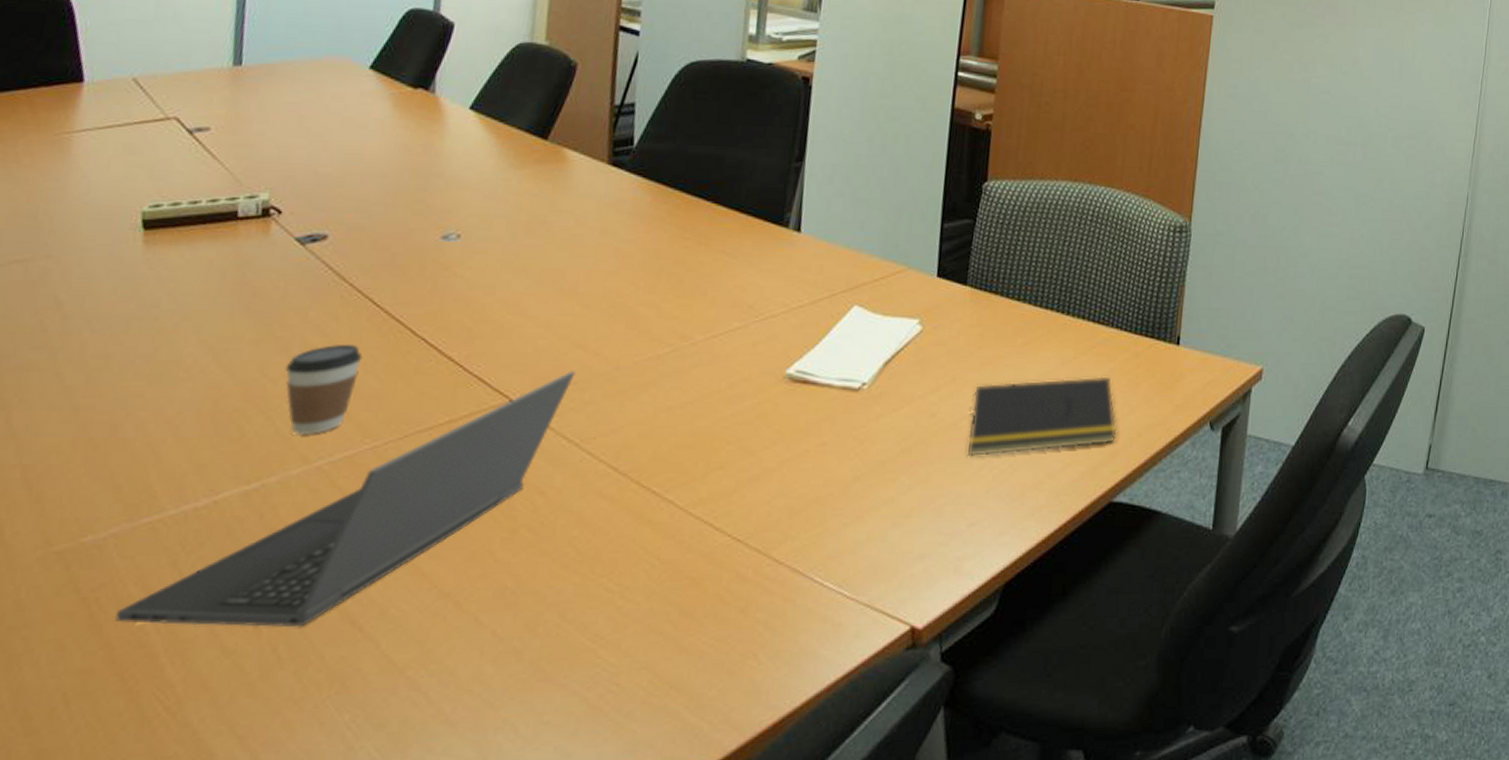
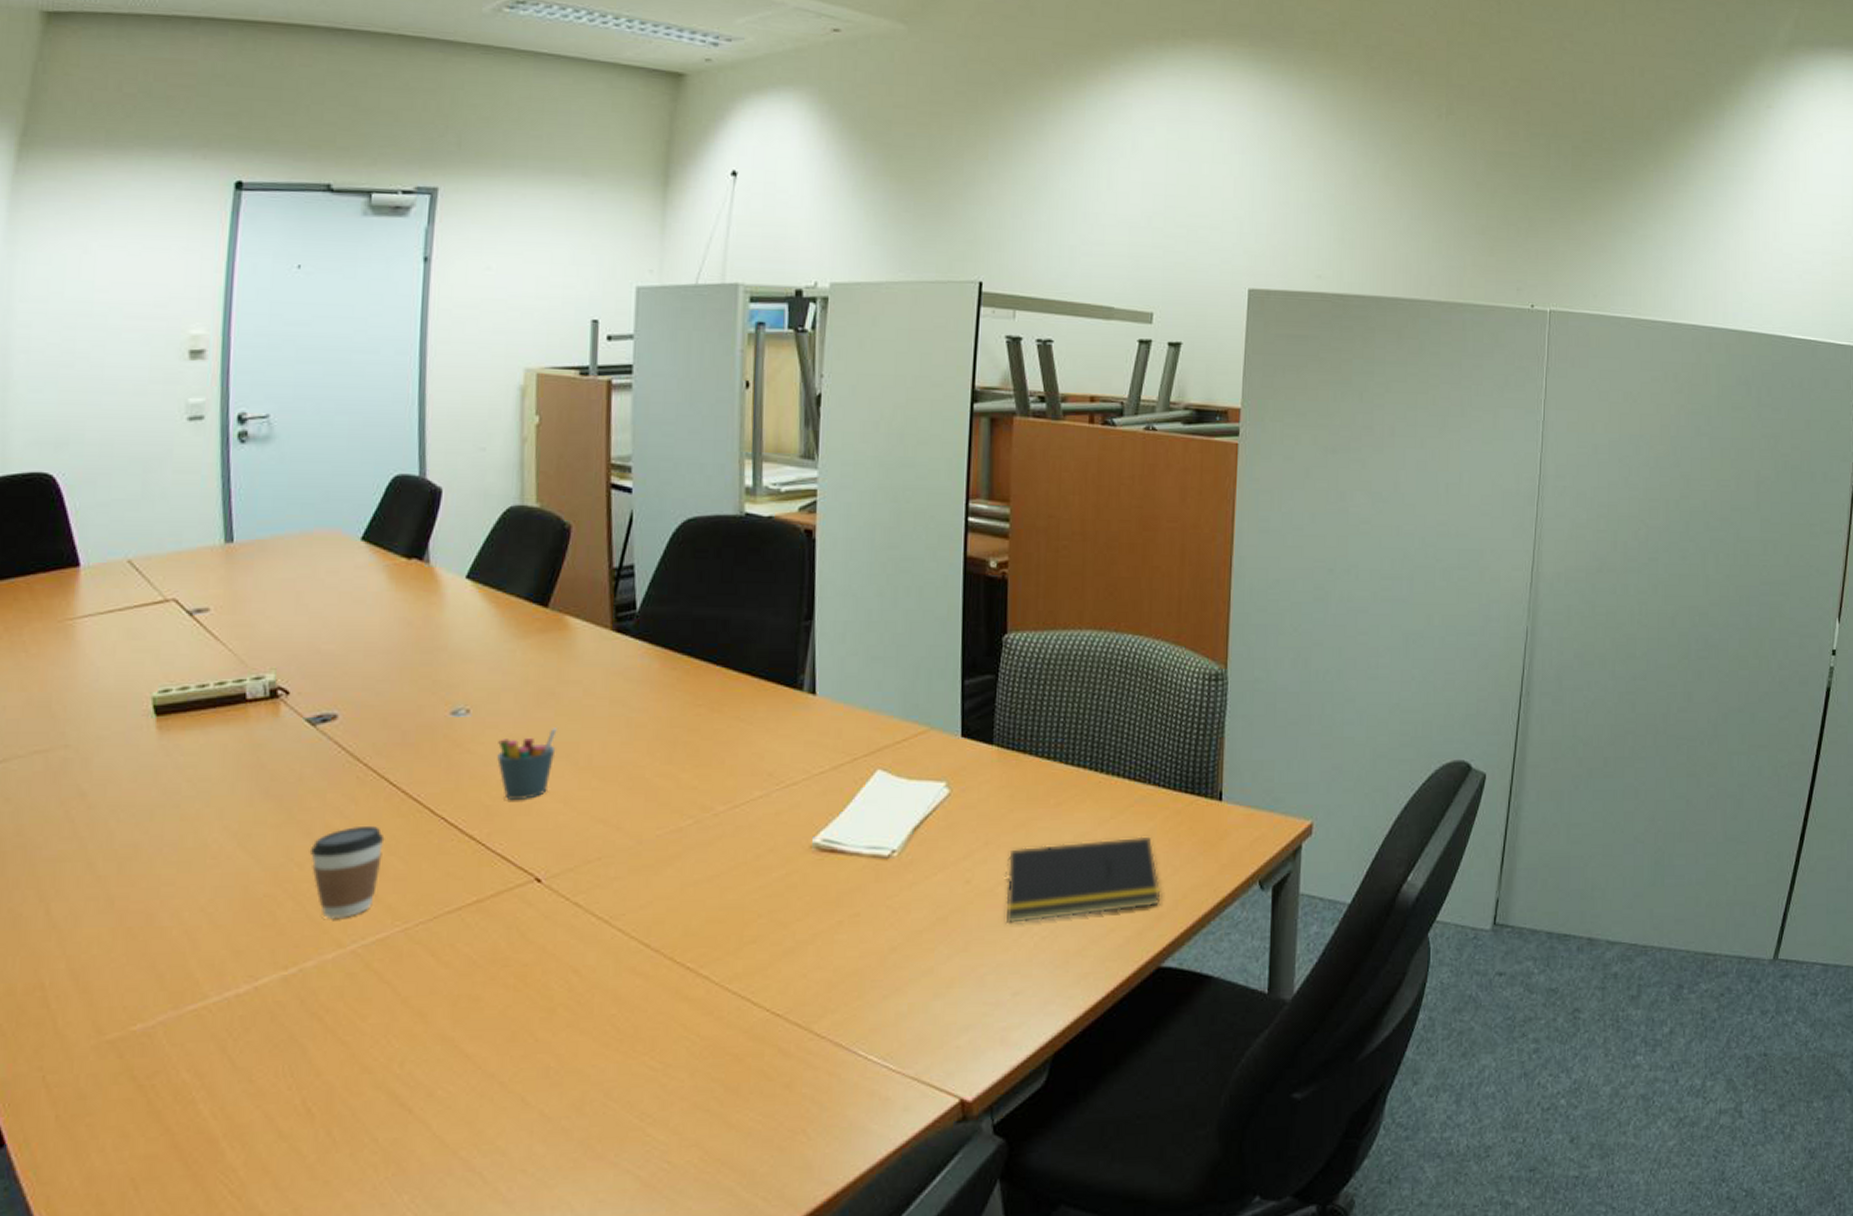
laptop computer: present [114,371,576,628] -> none [171,846,599,1111]
pen holder: none [483,255,545,324] -> present [497,728,557,801]

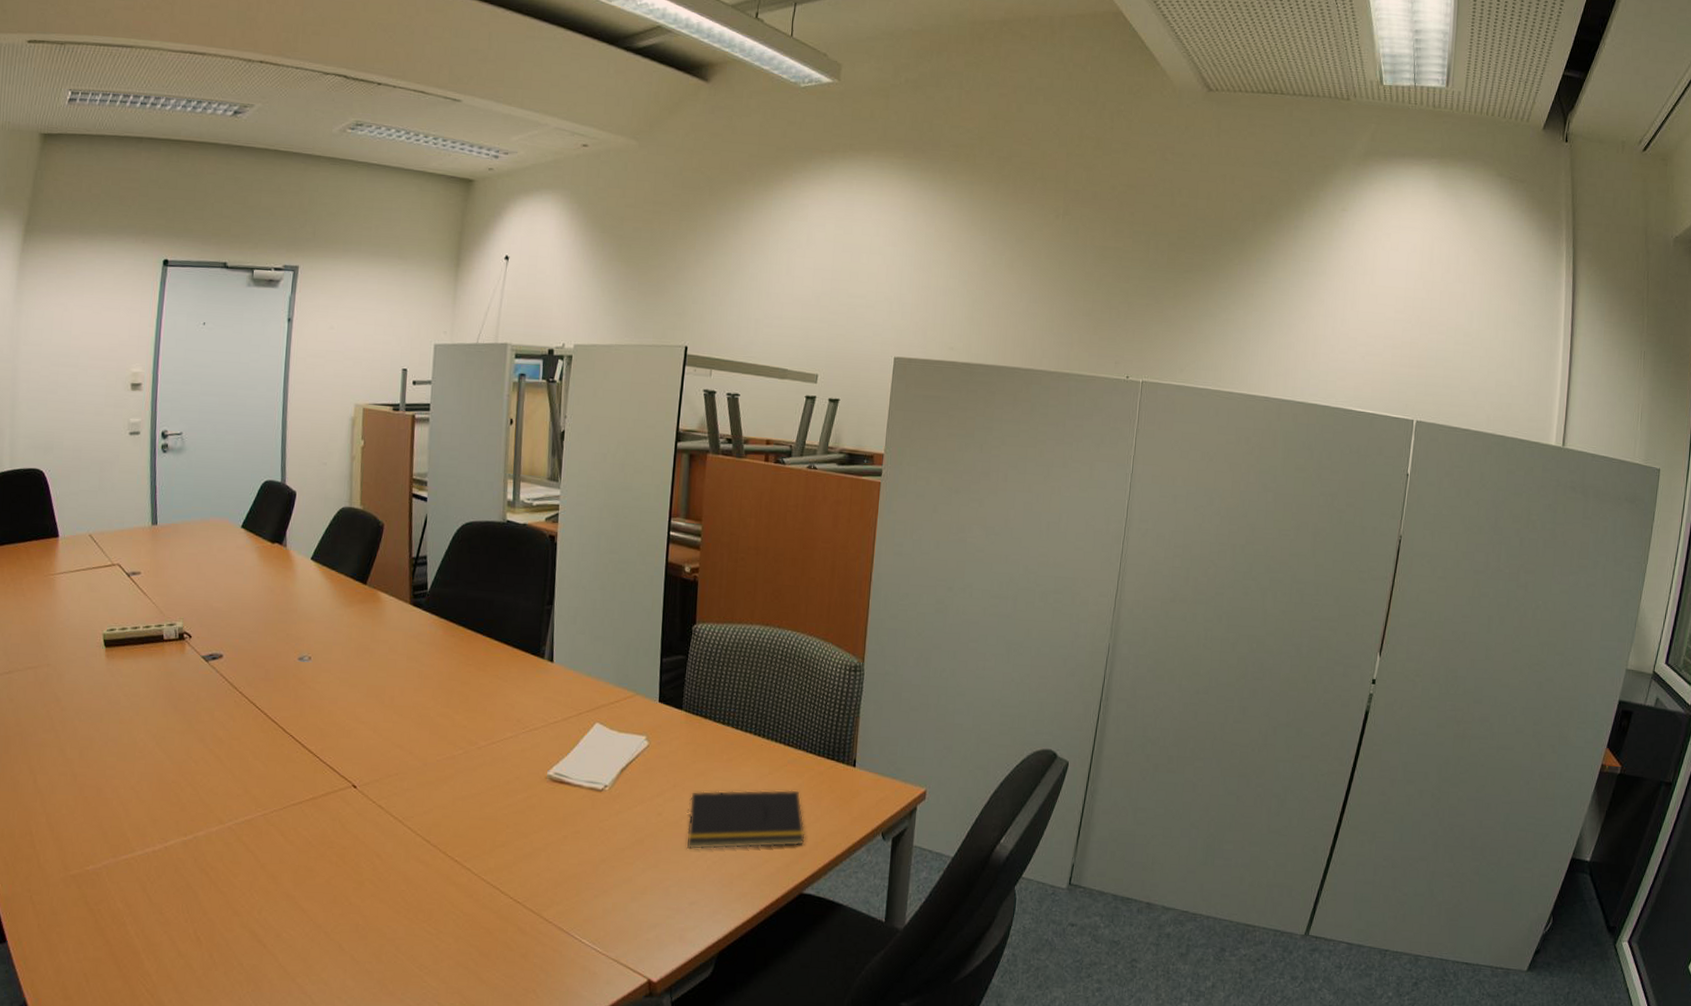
coffee cup: present [309,825,385,920] -> none [202,736,252,803]
pen holder: present [497,728,557,801] -> none [329,674,370,727]

